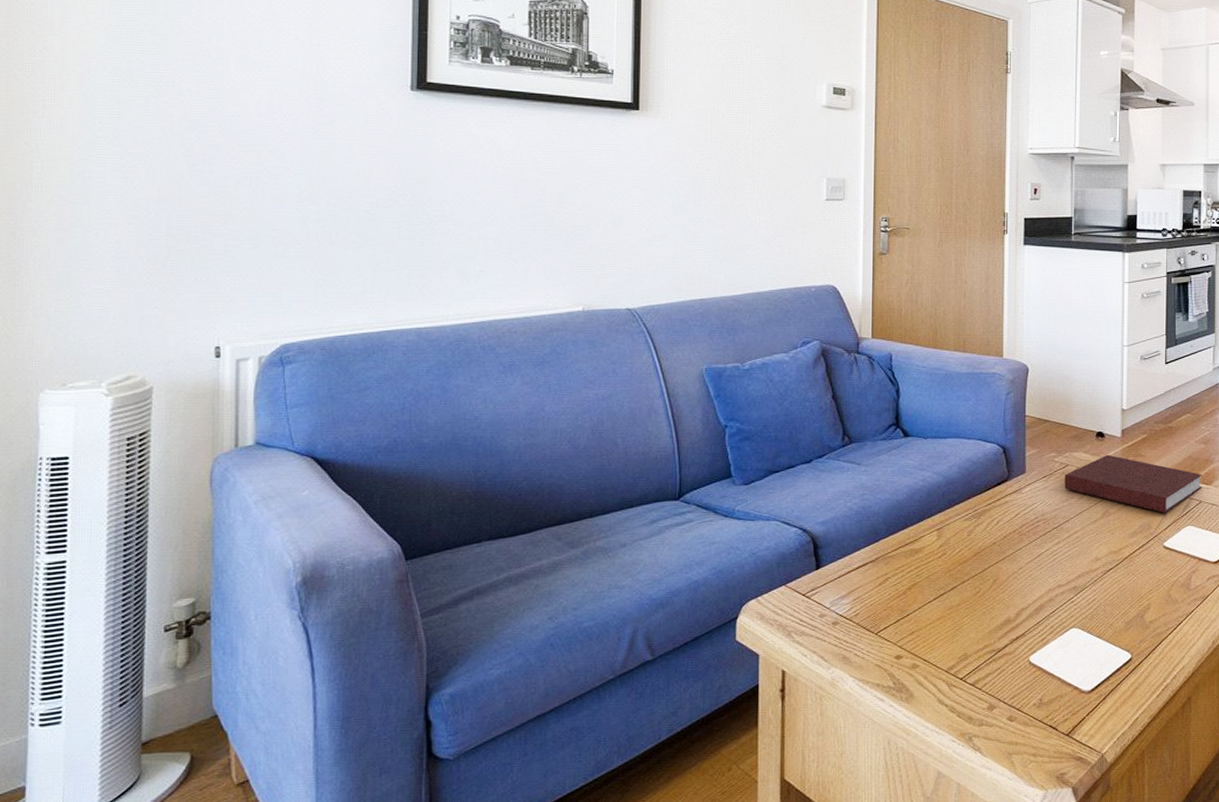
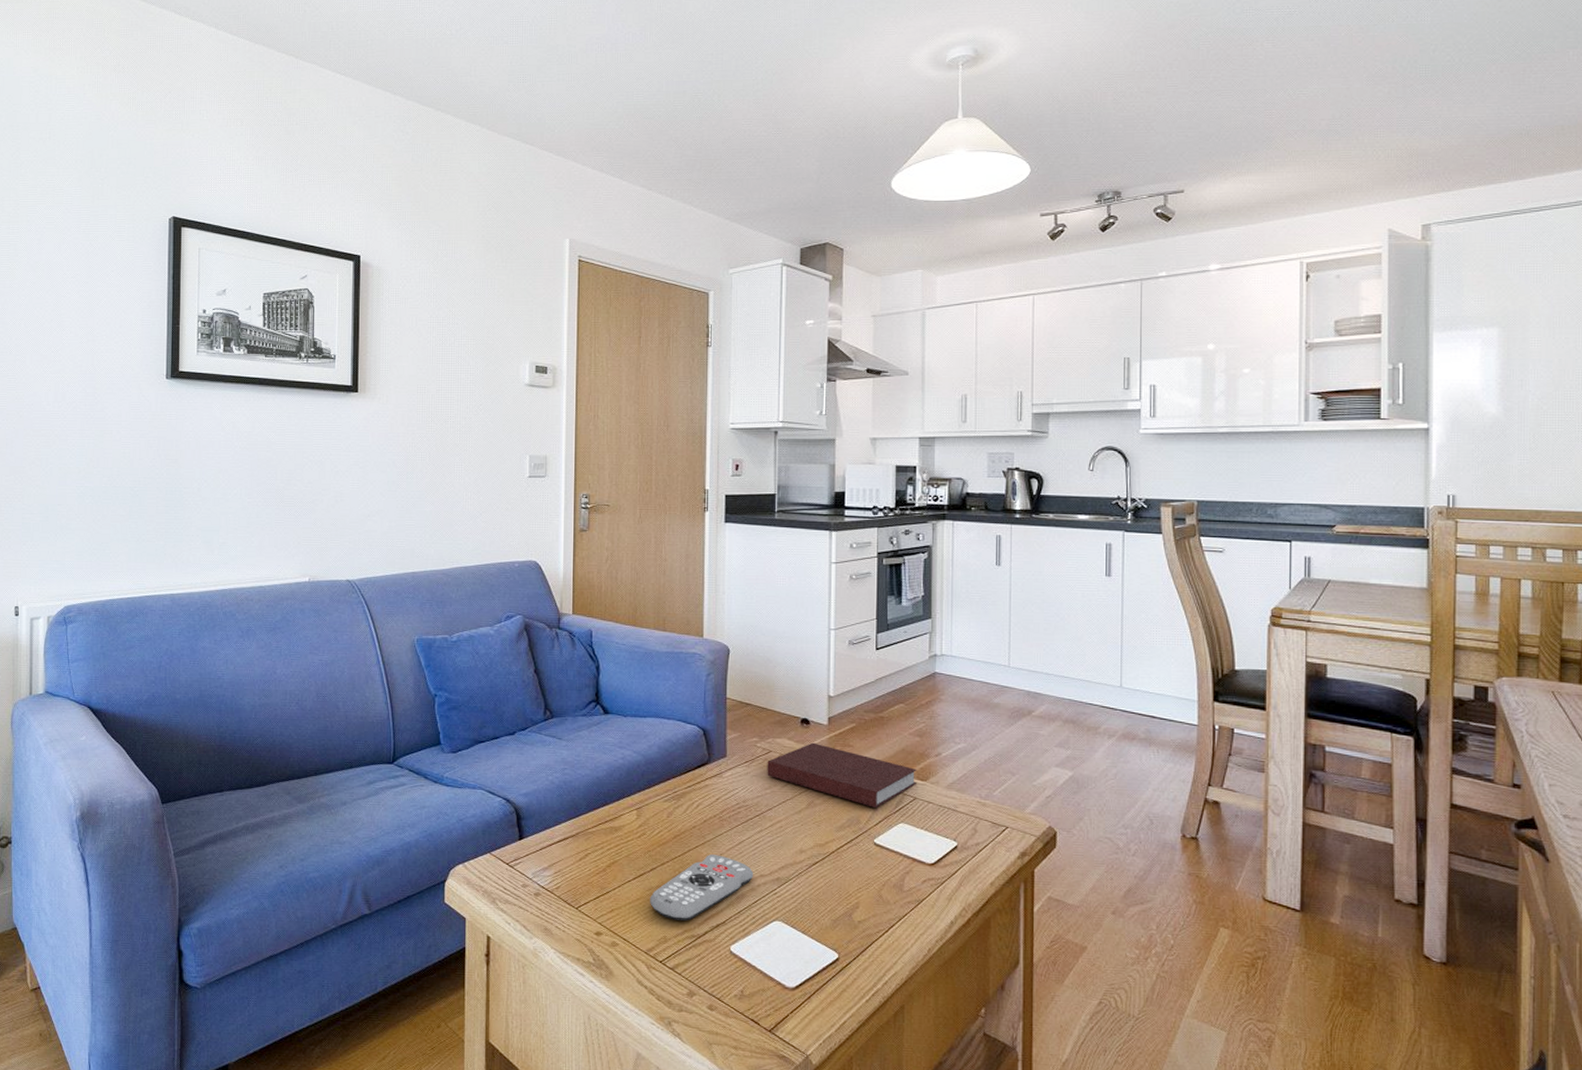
remote control: none [951,569,1052,637] -> present [650,854,754,921]

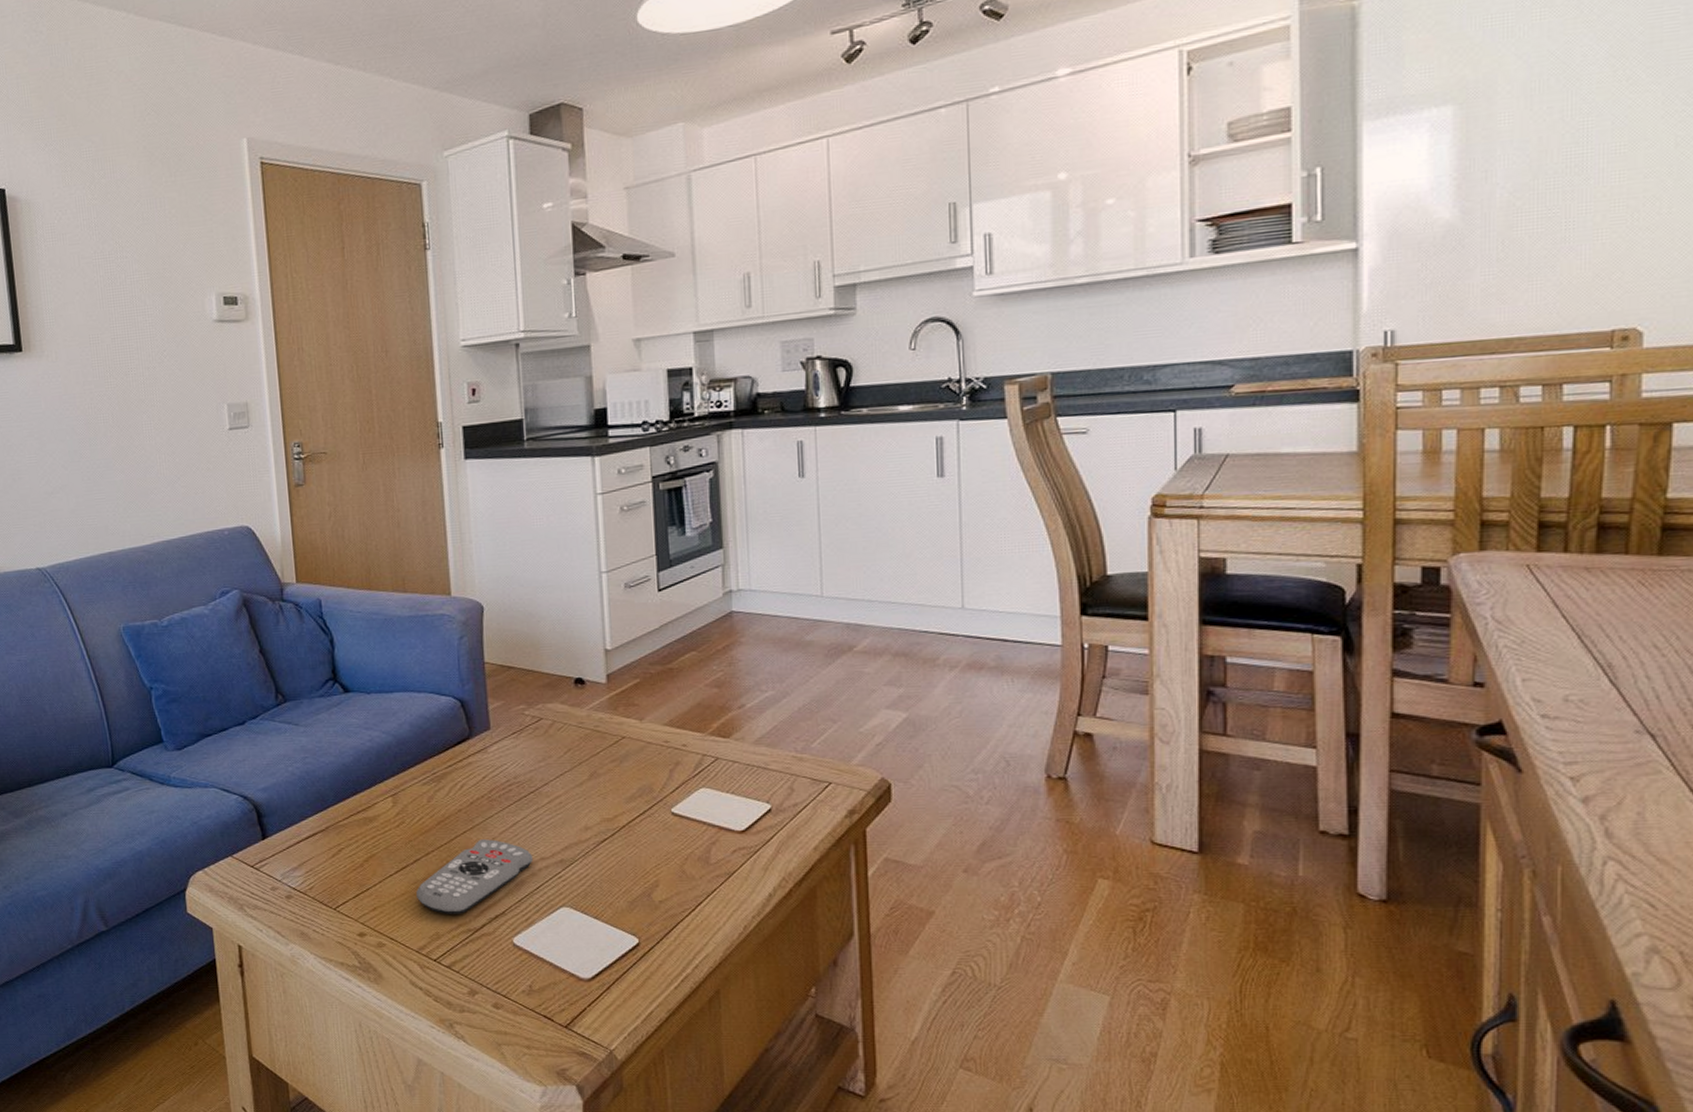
notebook: present [767,742,918,808] -> none [538,704,718,773]

